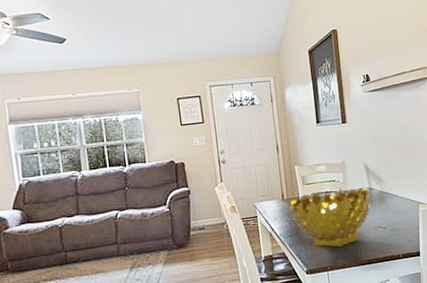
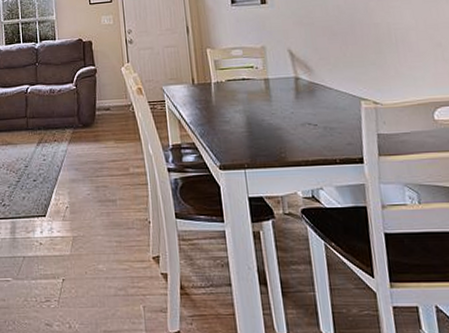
decorative bowl: present [289,187,371,248] -> none [200,75,297,144]

